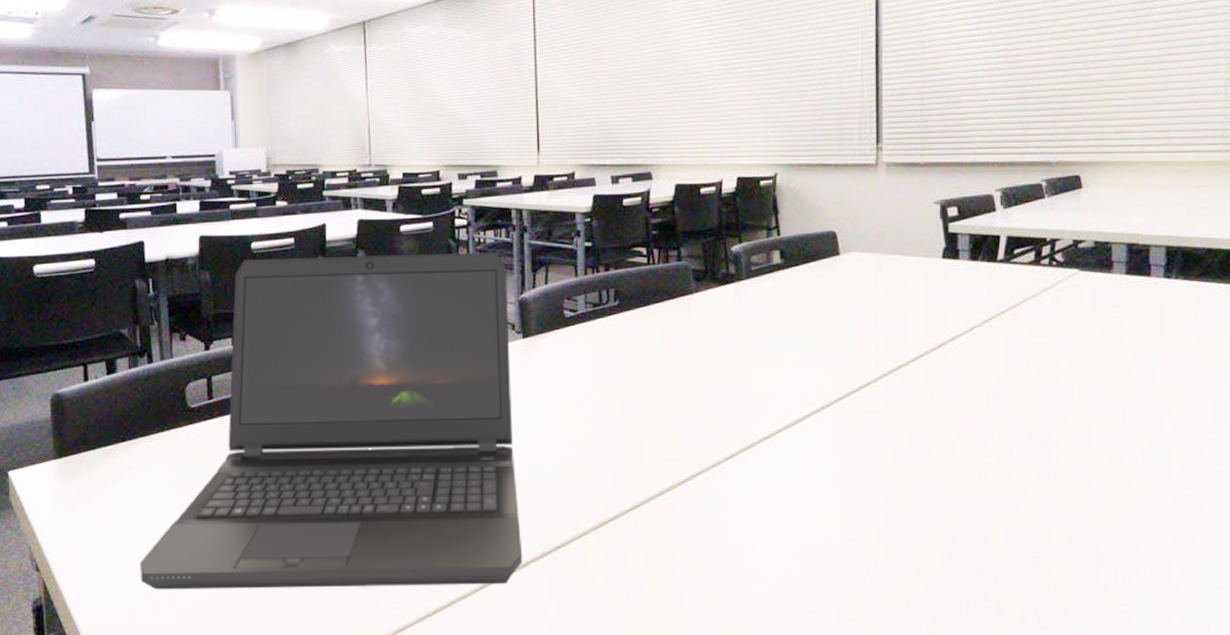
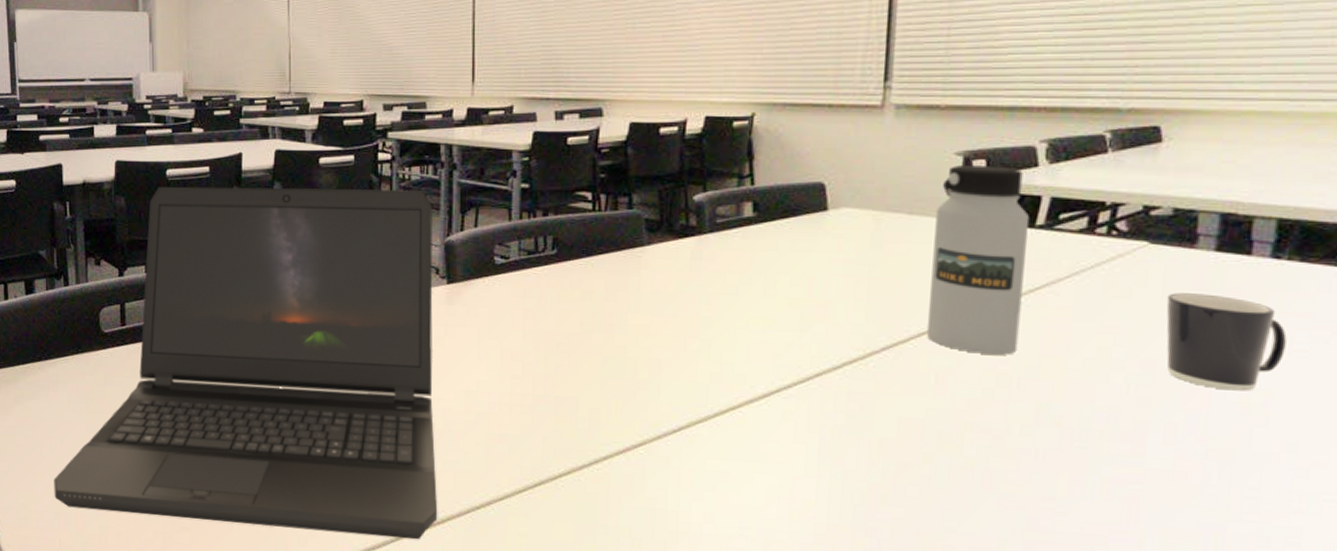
water bottle: none [922,212,993,371] -> present [926,165,1030,355]
mug: none [1095,309,1180,387] -> present [1166,293,1287,391]

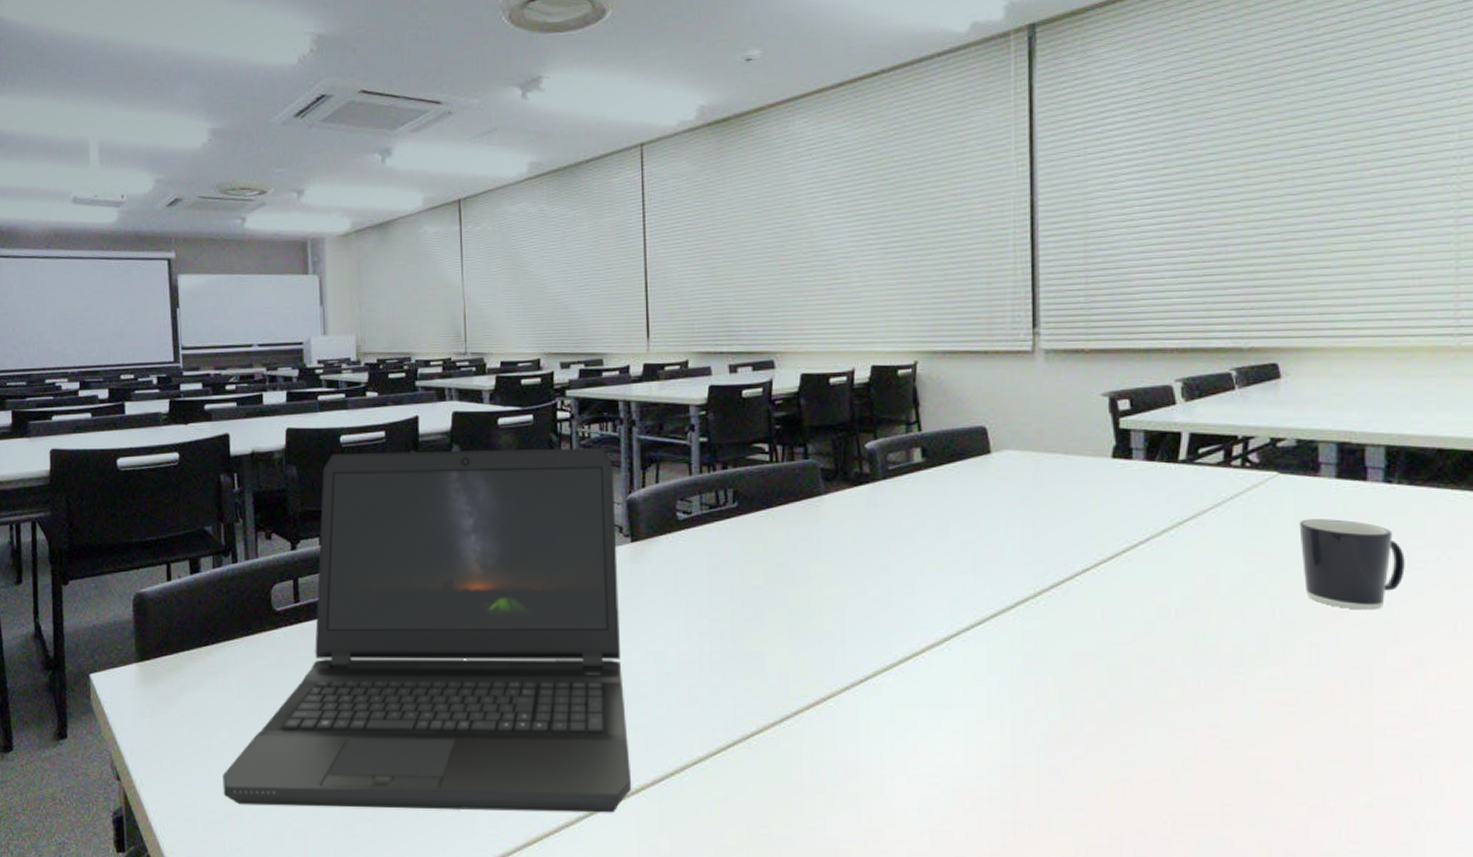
water bottle: present [926,165,1030,355] -> none [1089,405,1173,587]

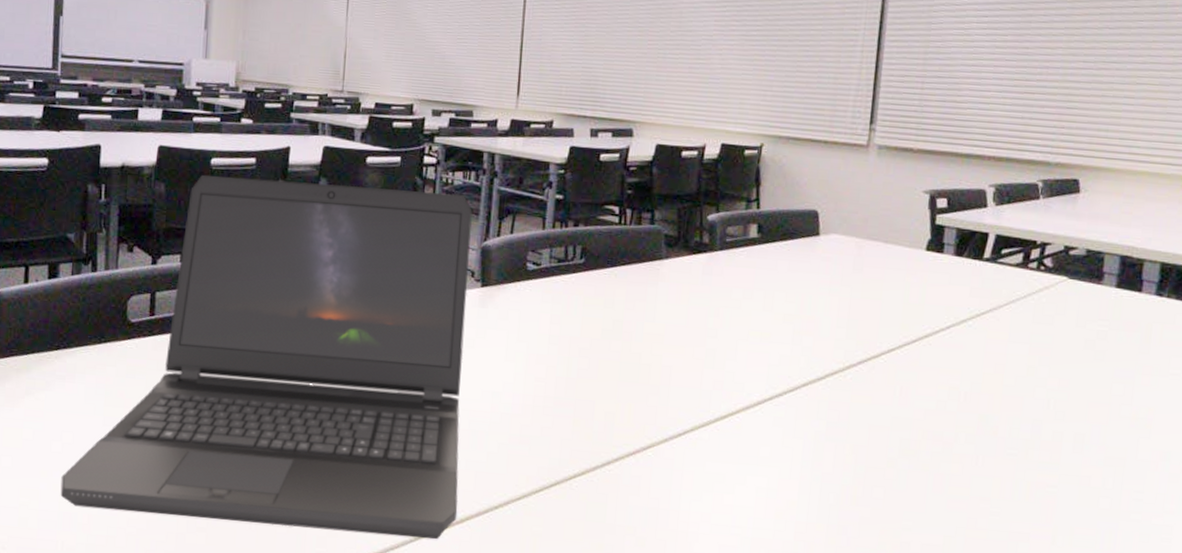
mug: present [1299,519,1405,610] -> none [1078,321,1165,408]

